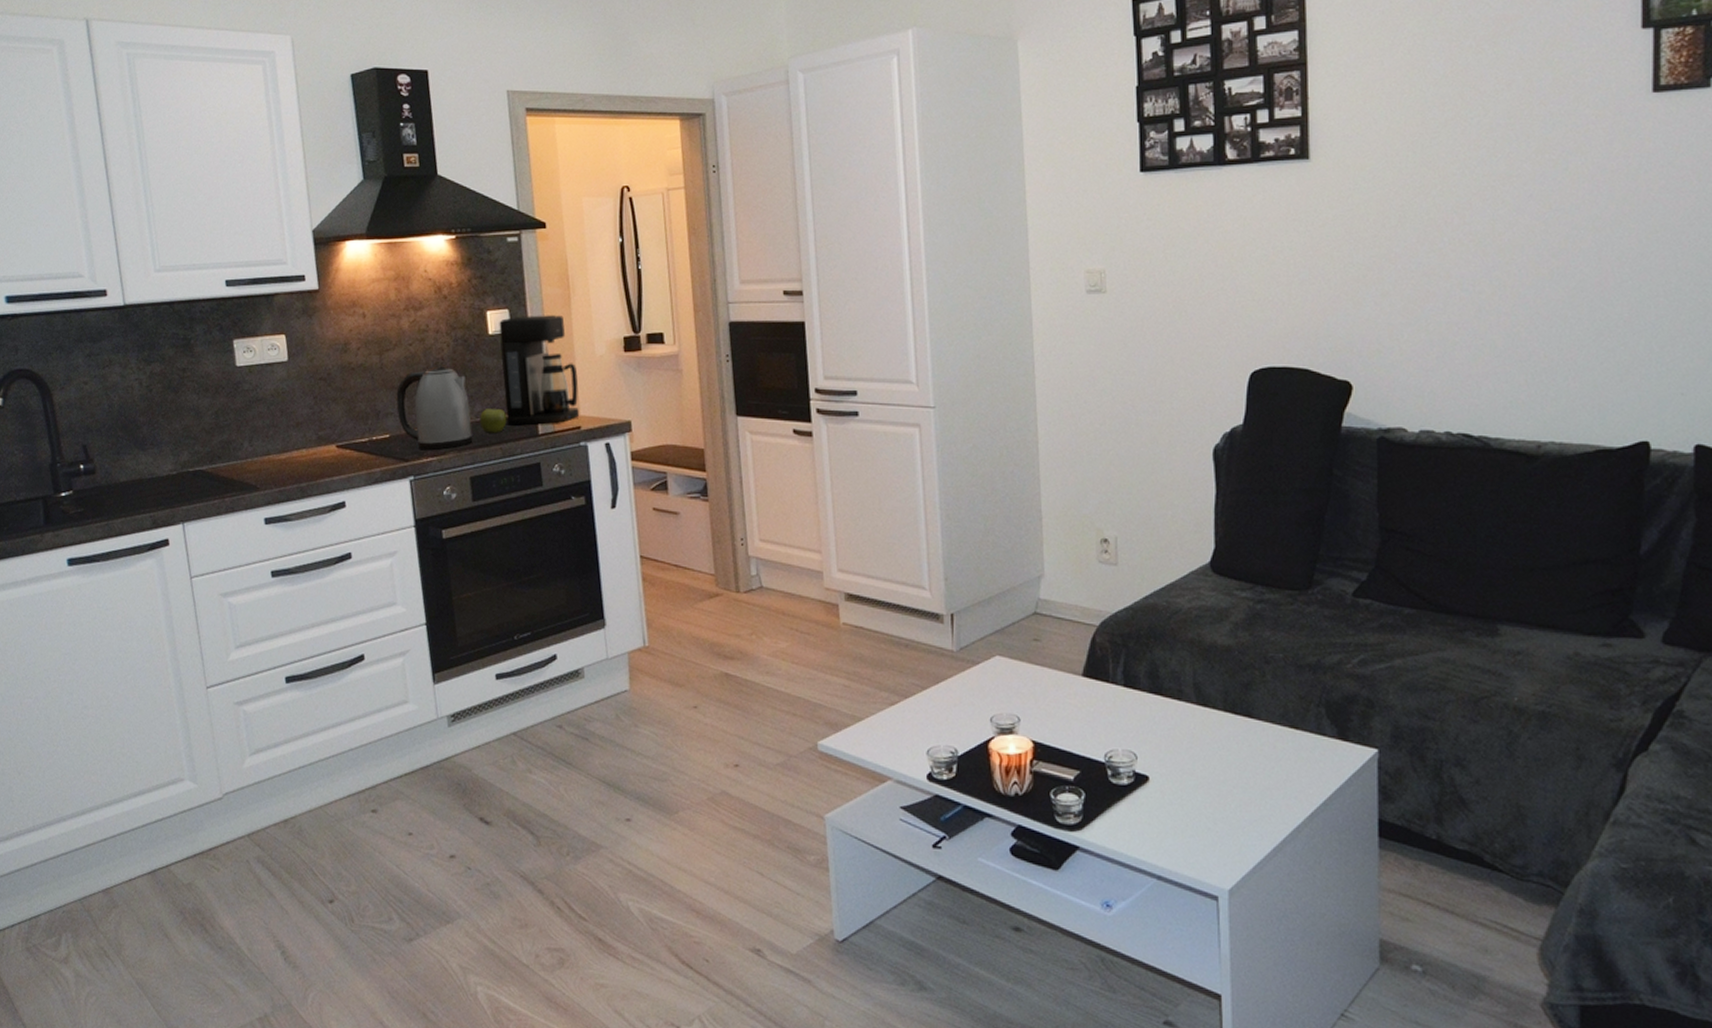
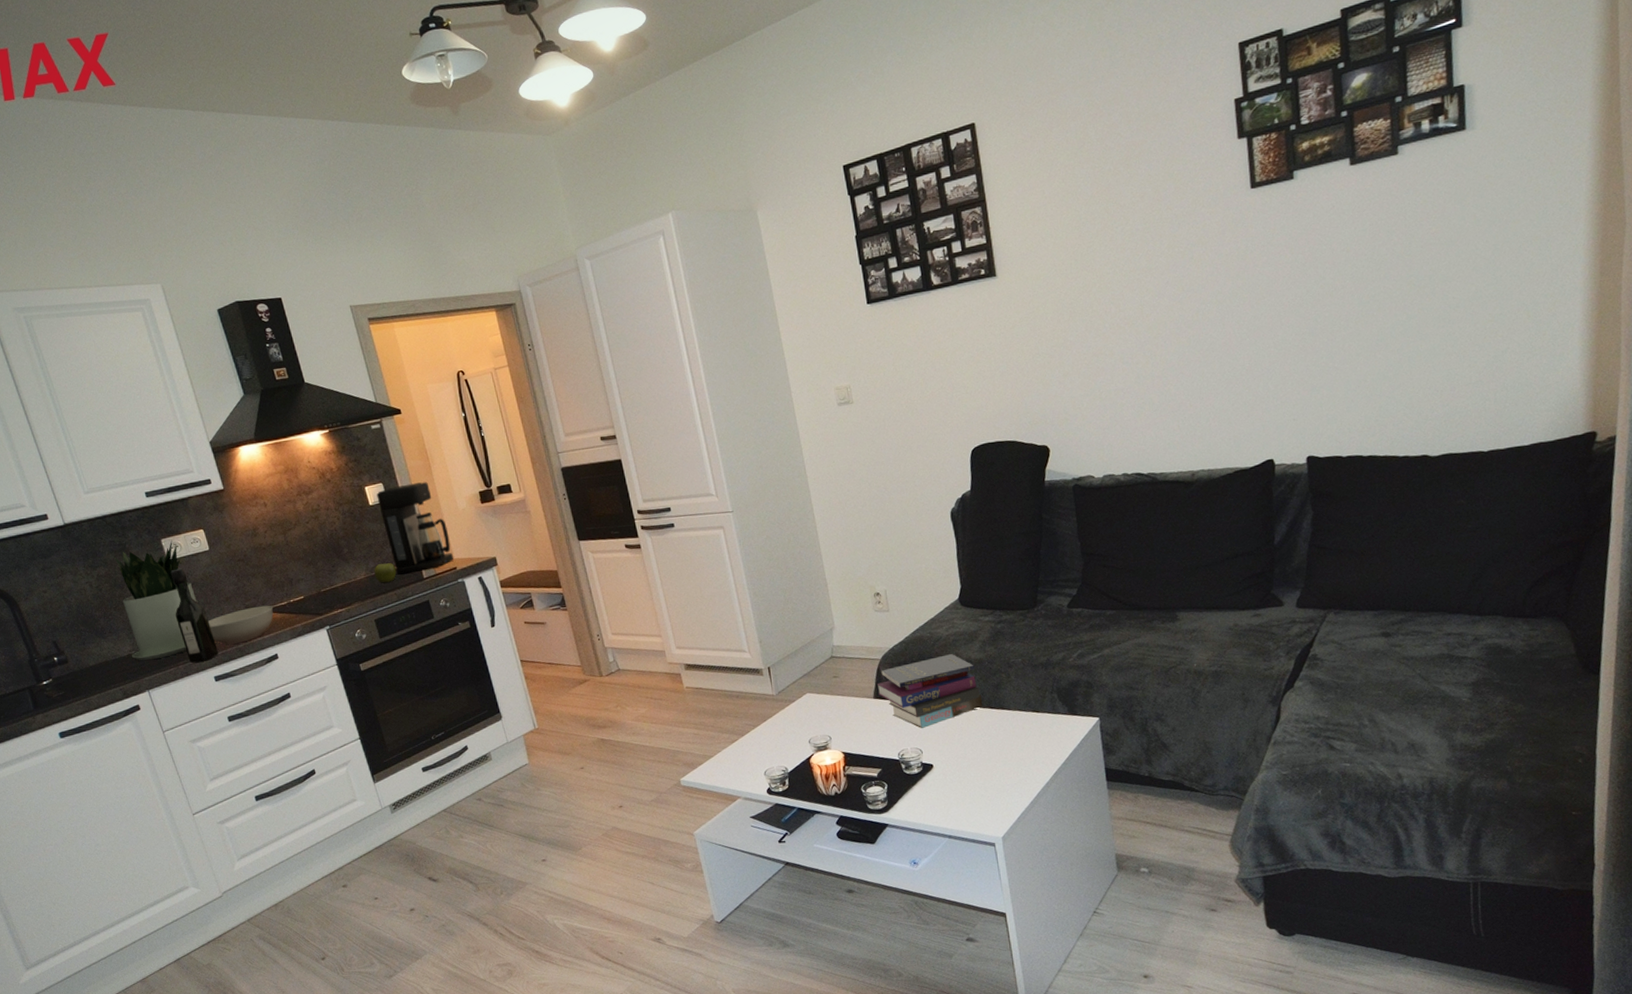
planter: none [171,342,262,486] -> present [114,540,197,661]
bottle: none [232,378,275,498] -> present [170,568,218,664]
bowl: none [269,438,351,482] -> present [207,605,274,645]
kettle: present [396,366,472,451] -> none [303,535,371,605]
books: none [1088,633,1225,726] -> present [876,654,983,728]

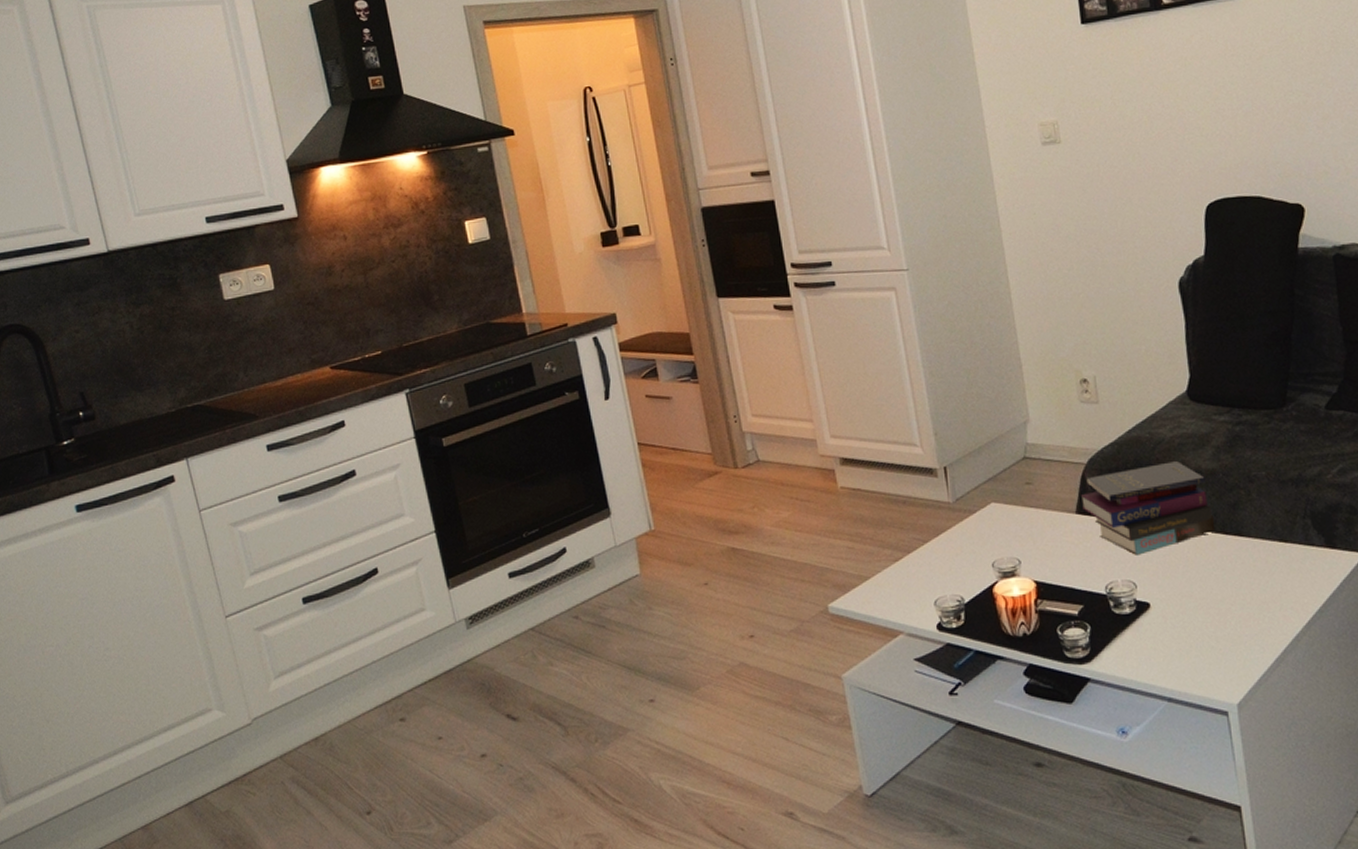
planter: present [114,540,197,661] -> none [162,275,254,422]
bottle: present [170,568,218,664] -> none [226,310,274,428]
bowl: present [207,605,274,645] -> none [264,360,344,407]
fruit: present [374,562,397,584] -> none [468,314,495,340]
coffee maker: present [376,482,453,576] -> none [478,218,564,331]

